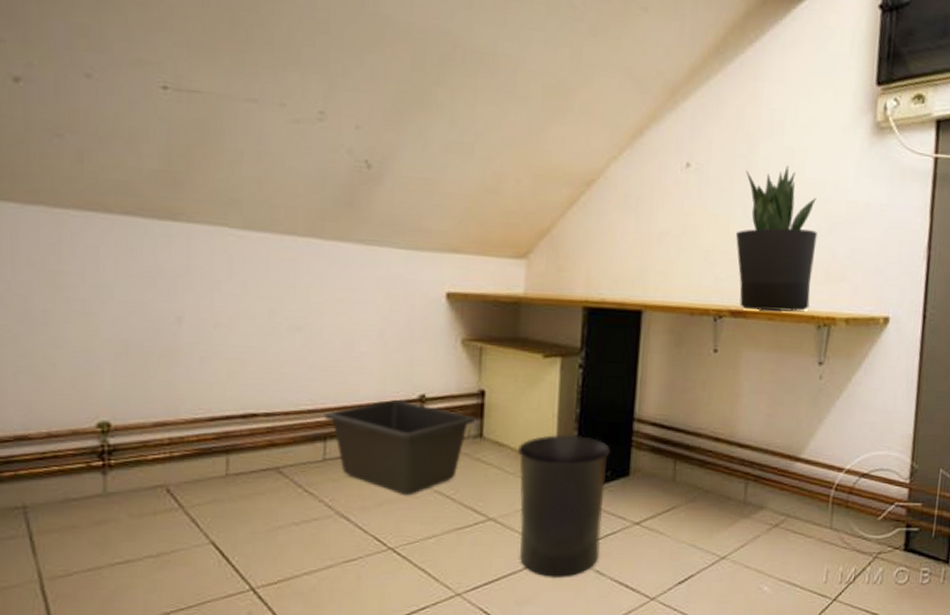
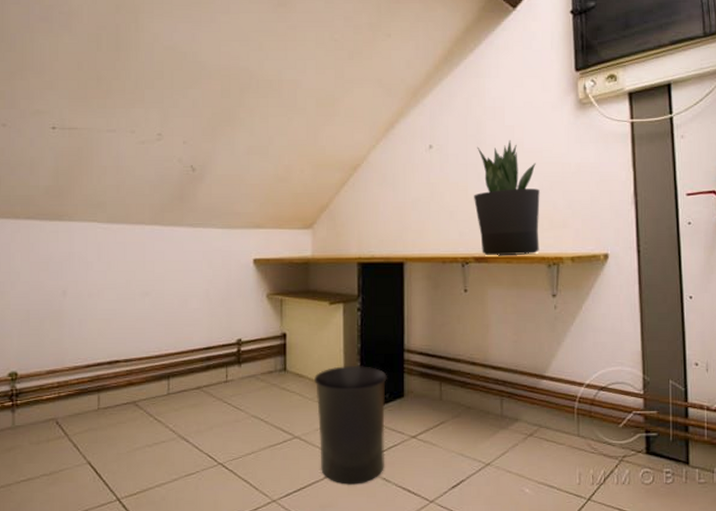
storage bin: present [324,400,476,494] -> none [167,345,281,419]

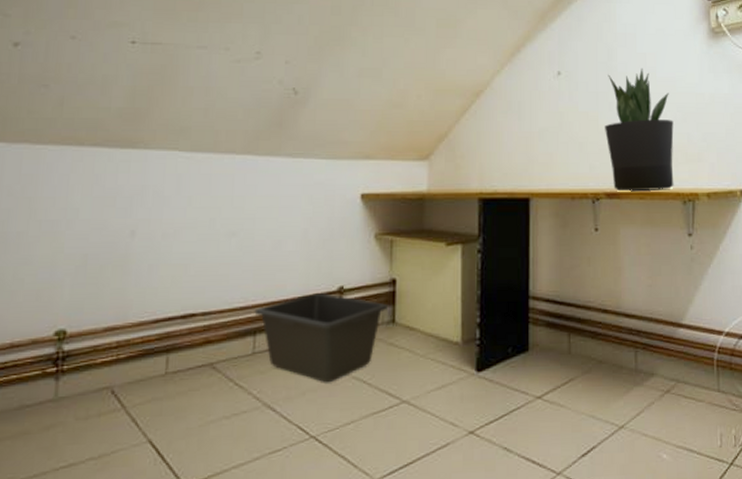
storage bin: none [167,345,281,419] -> present [254,293,389,382]
waste bin: present [314,365,388,485] -> none [427,314,511,457]

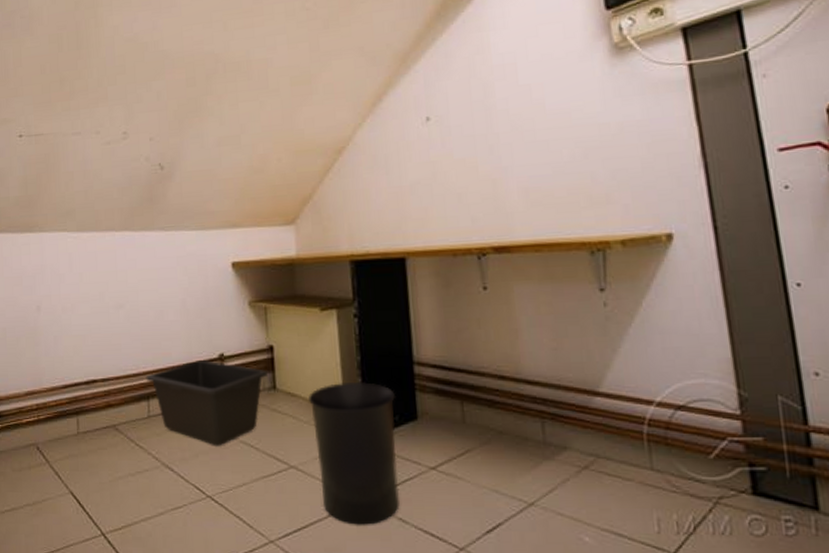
waste bin: none [427,314,511,457] -> present [309,381,399,525]
planter: present [605,69,674,191] -> none [485,102,577,244]

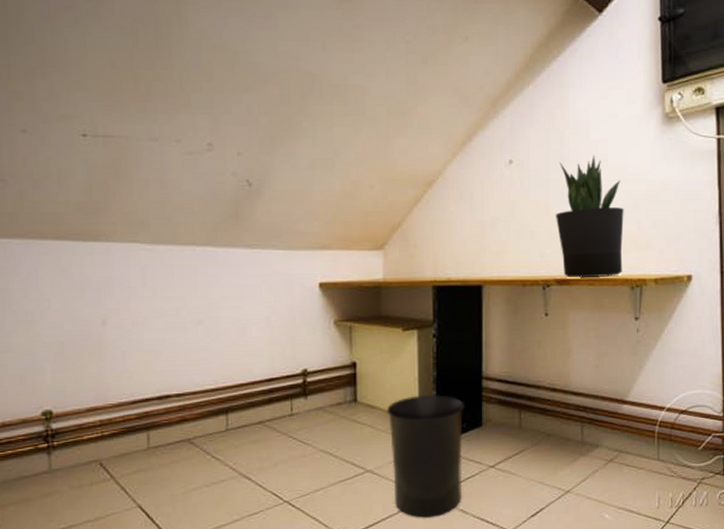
storage bin: present [146,360,269,445] -> none [225,376,351,454]
planter: none [485,102,577,244] -> present [556,156,624,277]

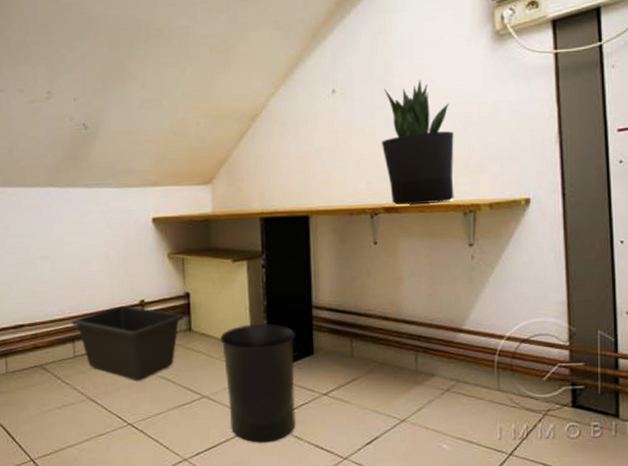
storage bin: none [225,376,351,454] -> present [71,306,185,380]

